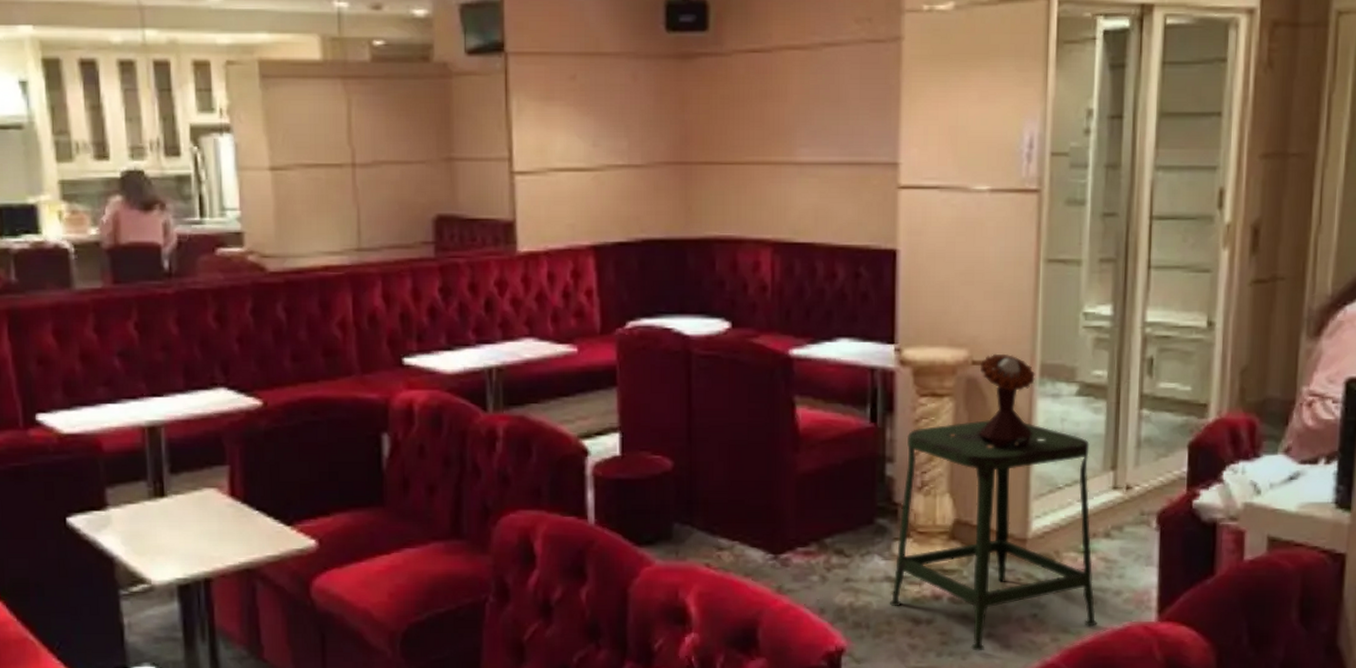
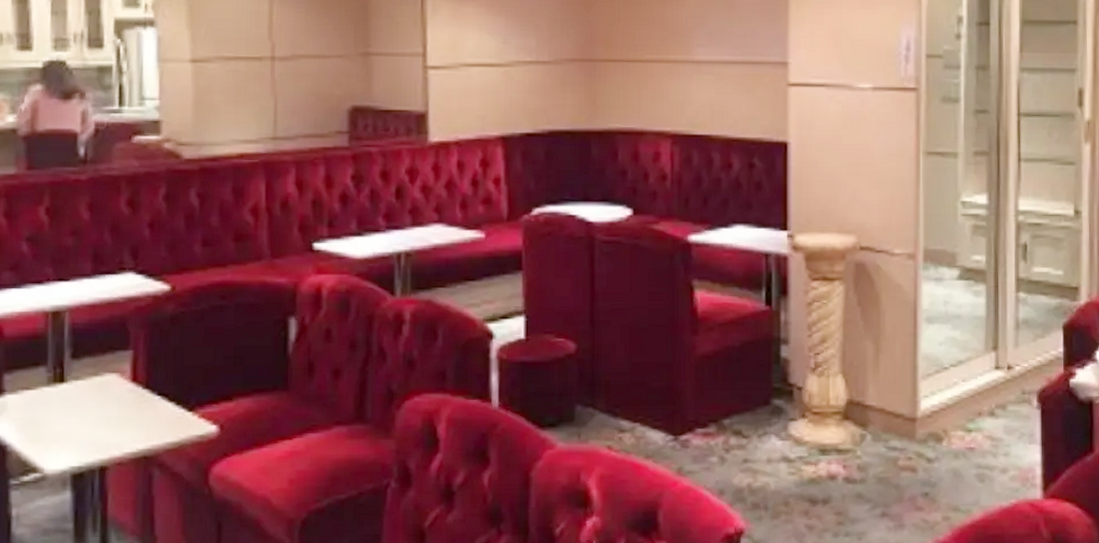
stool: present [889,420,1098,651] -> none [786,303,986,531]
mushroom: present [978,353,1036,449] -> none [867,239,920,331]

